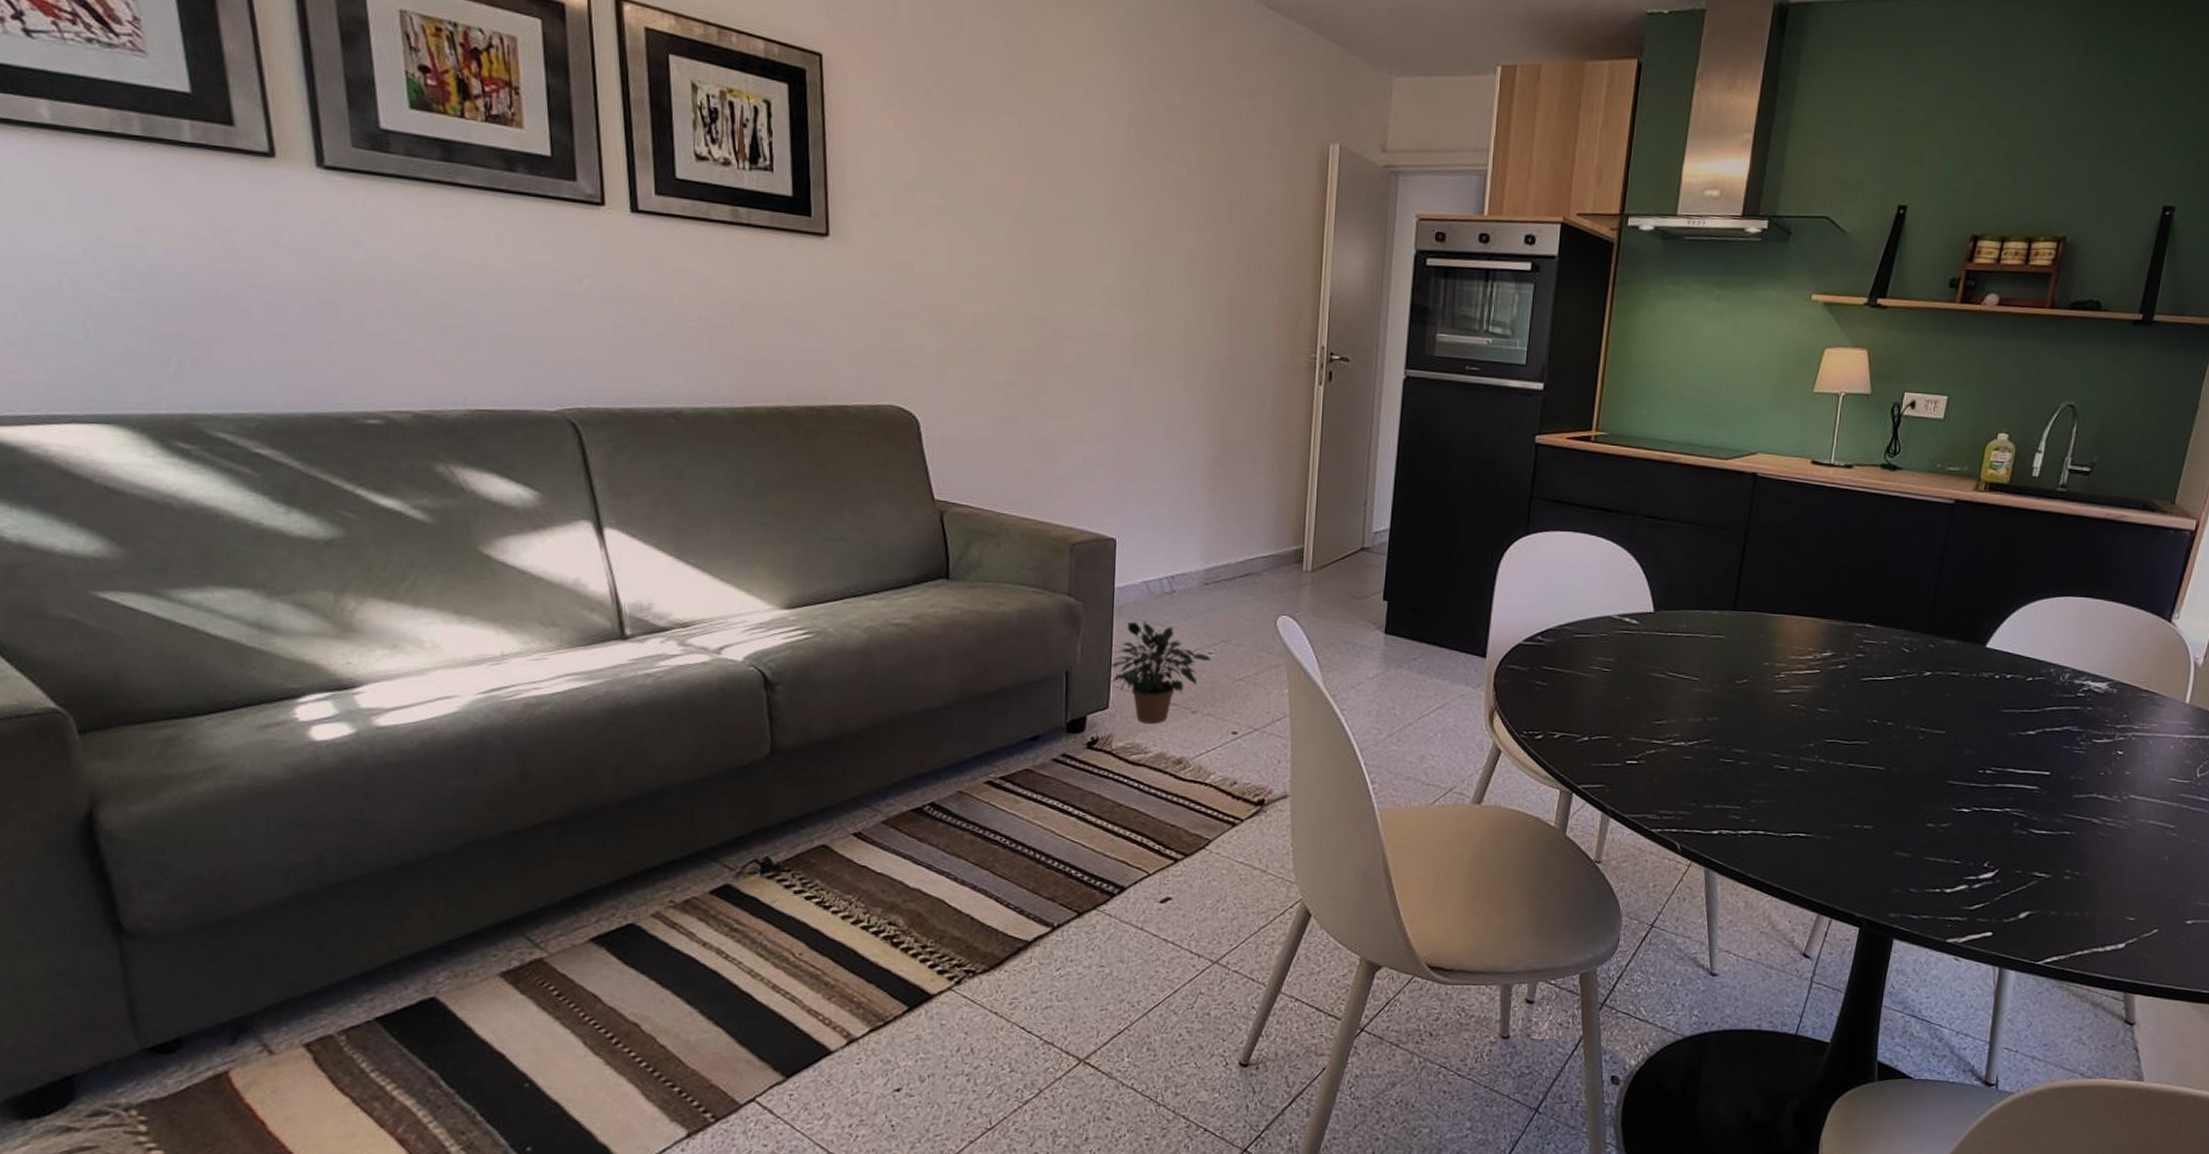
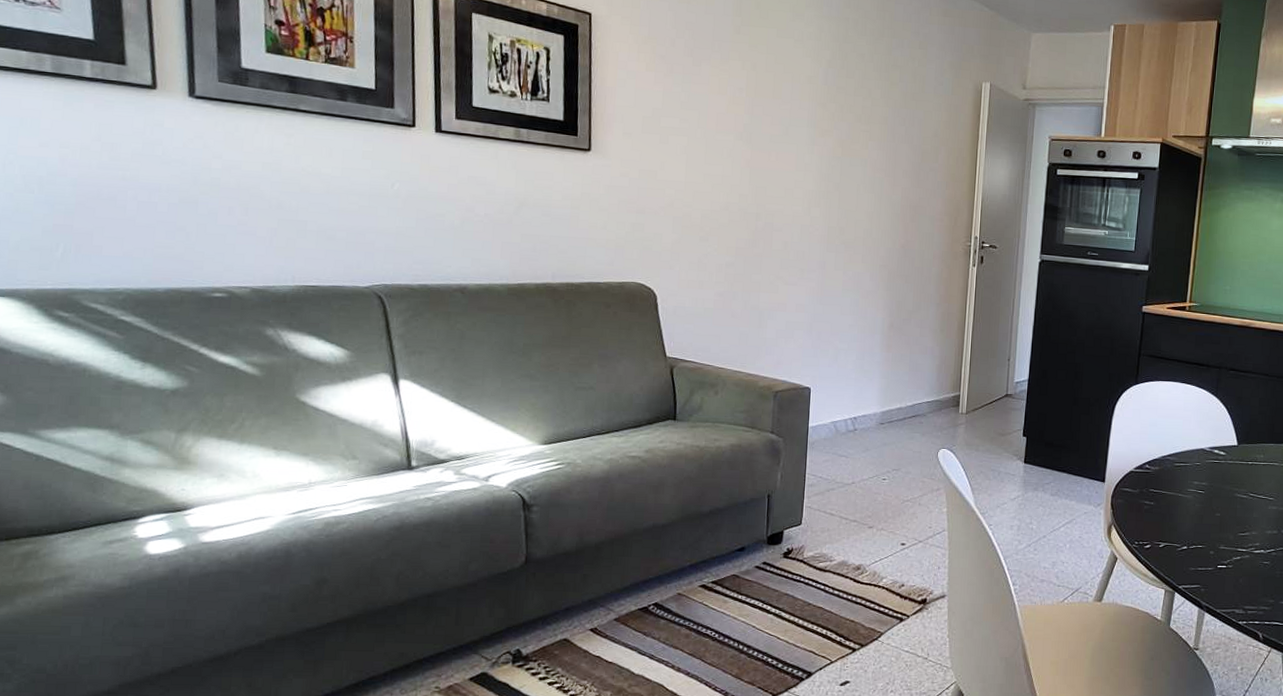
potted plant: present [1107,620,1213,724] -> none [801,453,886,537]

